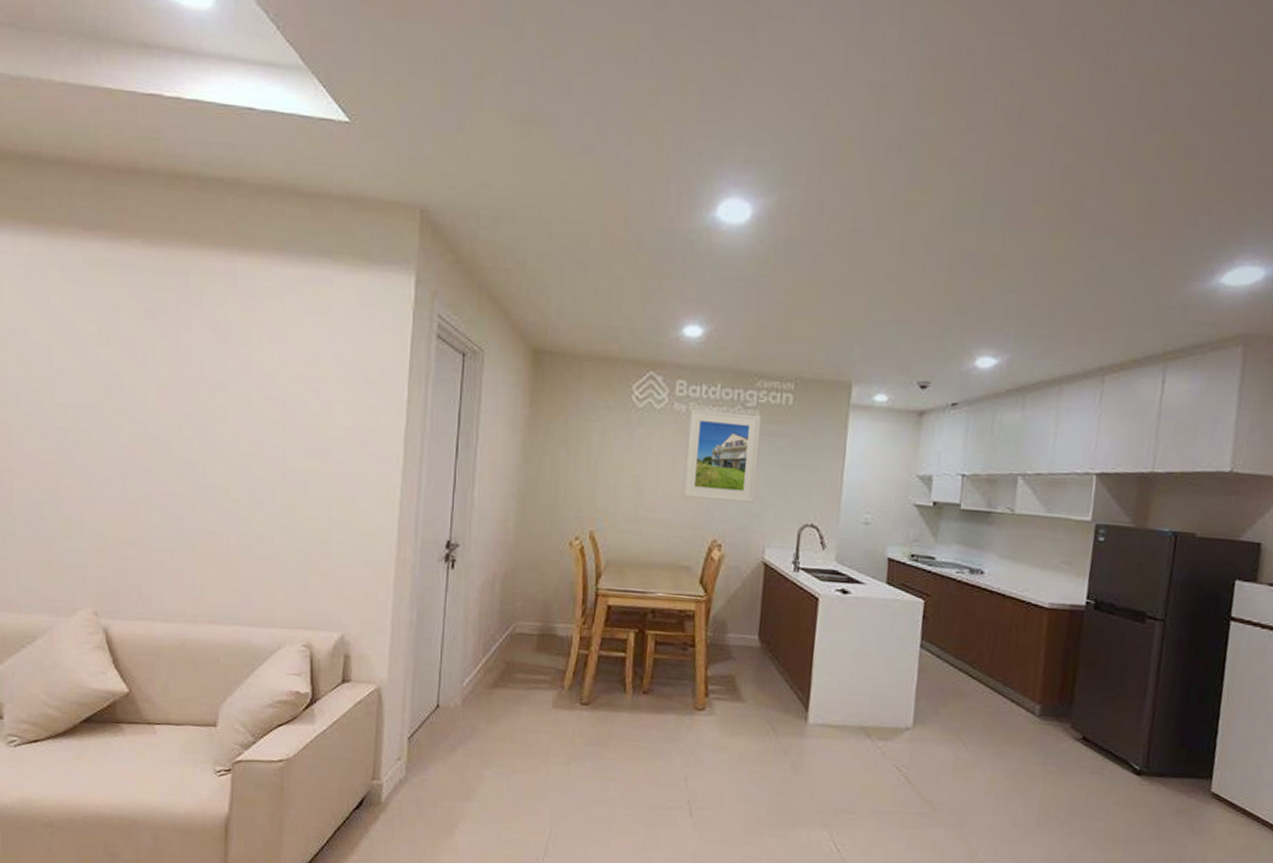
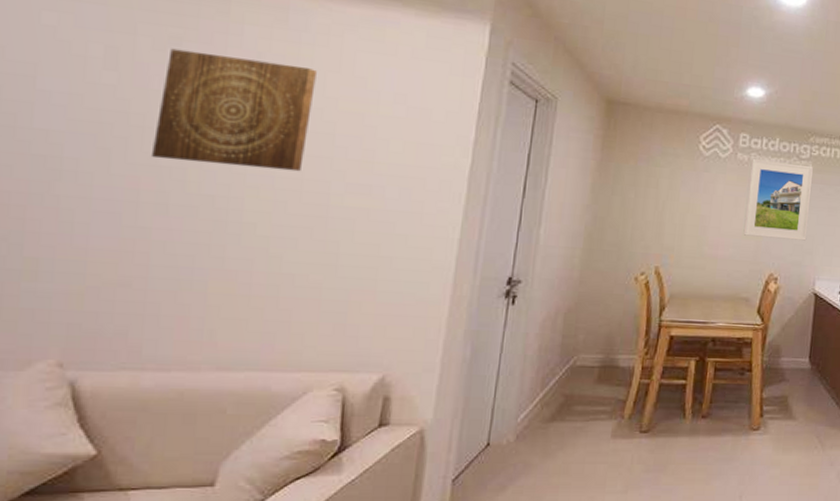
wall art: none [141,322,265,437] -> present [150,48,317,172]

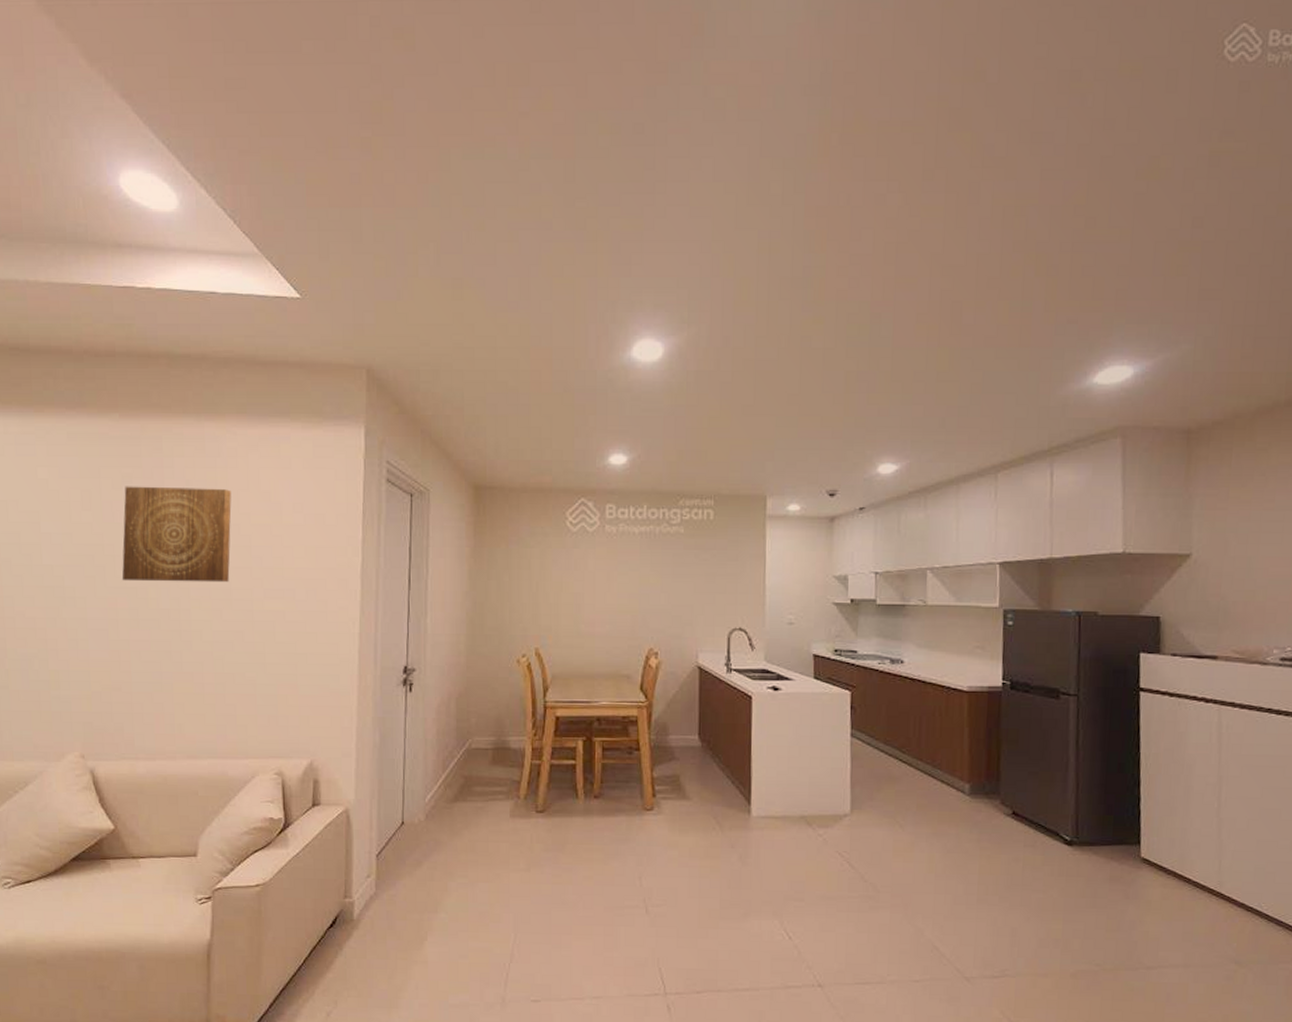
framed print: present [743,159,813,241] -> none [618,530,686,611]

